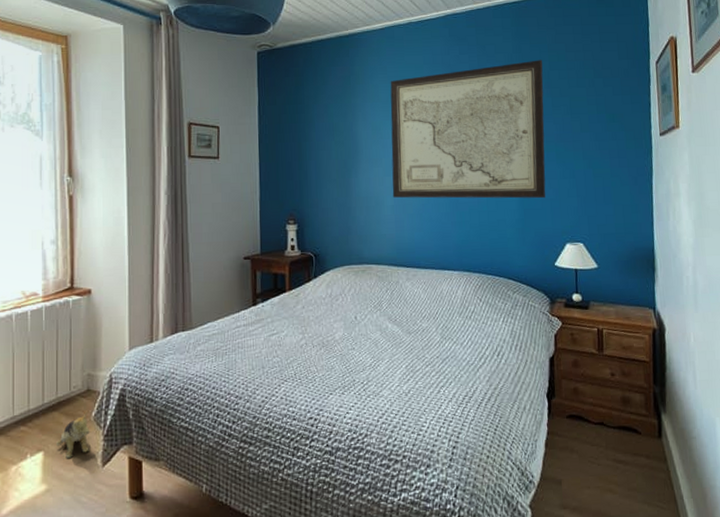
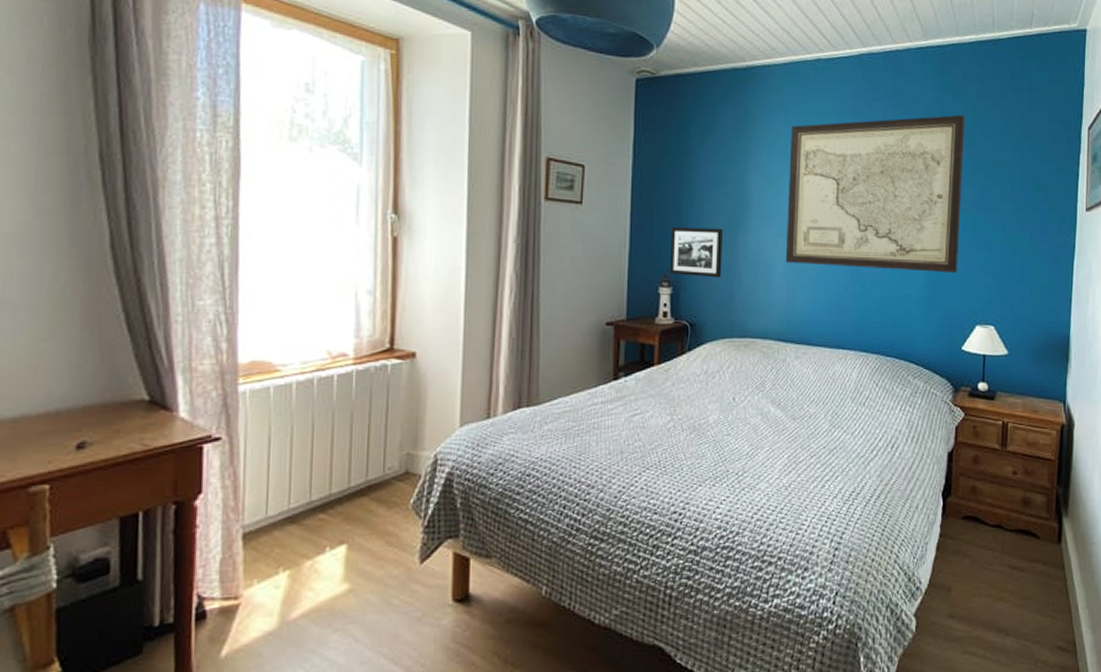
plush toy: present [56,412,90,458] -> none [364,498,407,552]
picture frame: none [293,172,339,215] -> present [670,227,723,278]

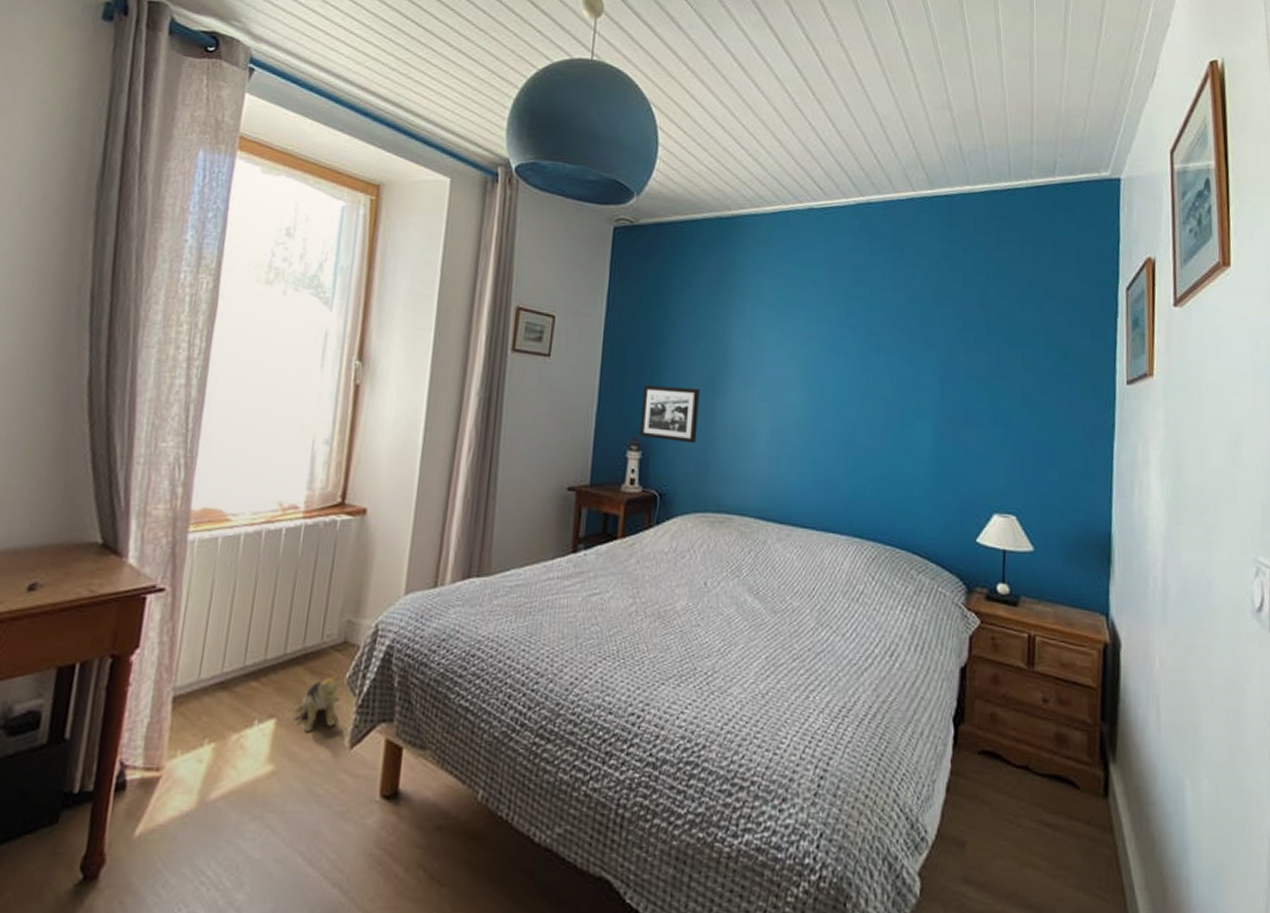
plush toy: none [364,498,407,552] -> present [294,671,341,731]
wall art: present [785,115,965,274] -> none [768,270,977,451]

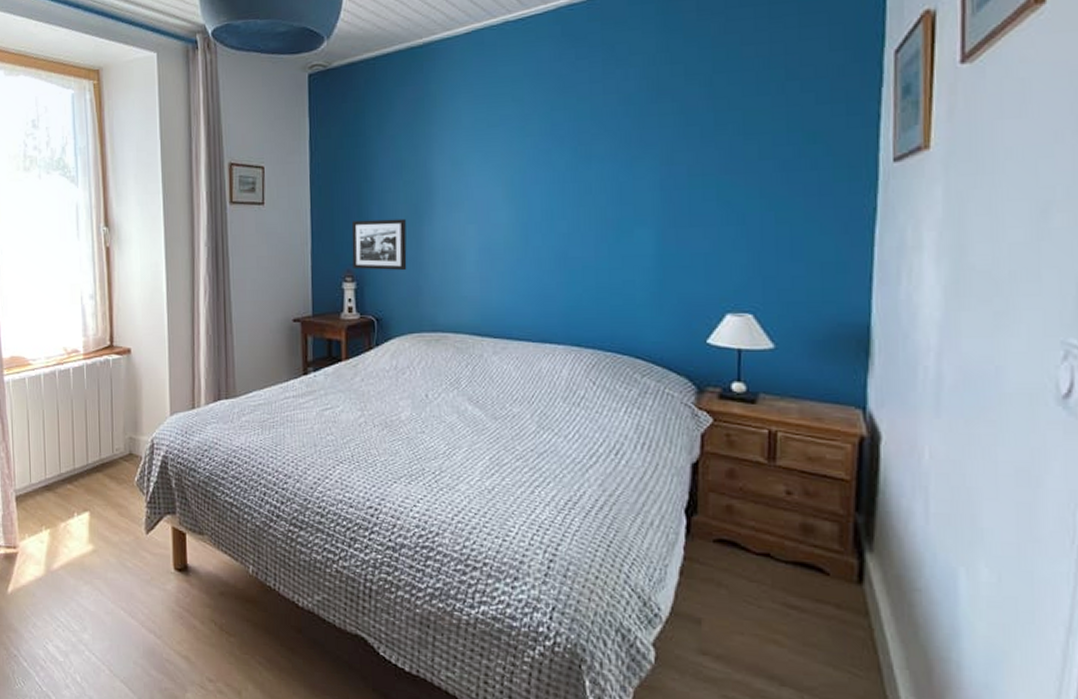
plush toy: present [294,671,341,731] -> none [101,476,134,521]

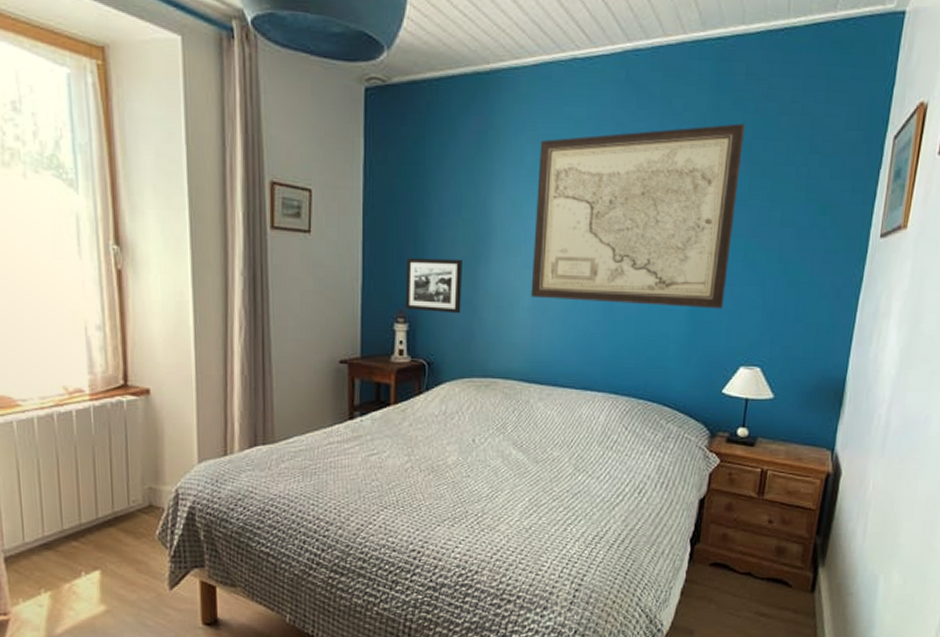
wall art: none [476,59,702,253] -> present [530,123,745,310]

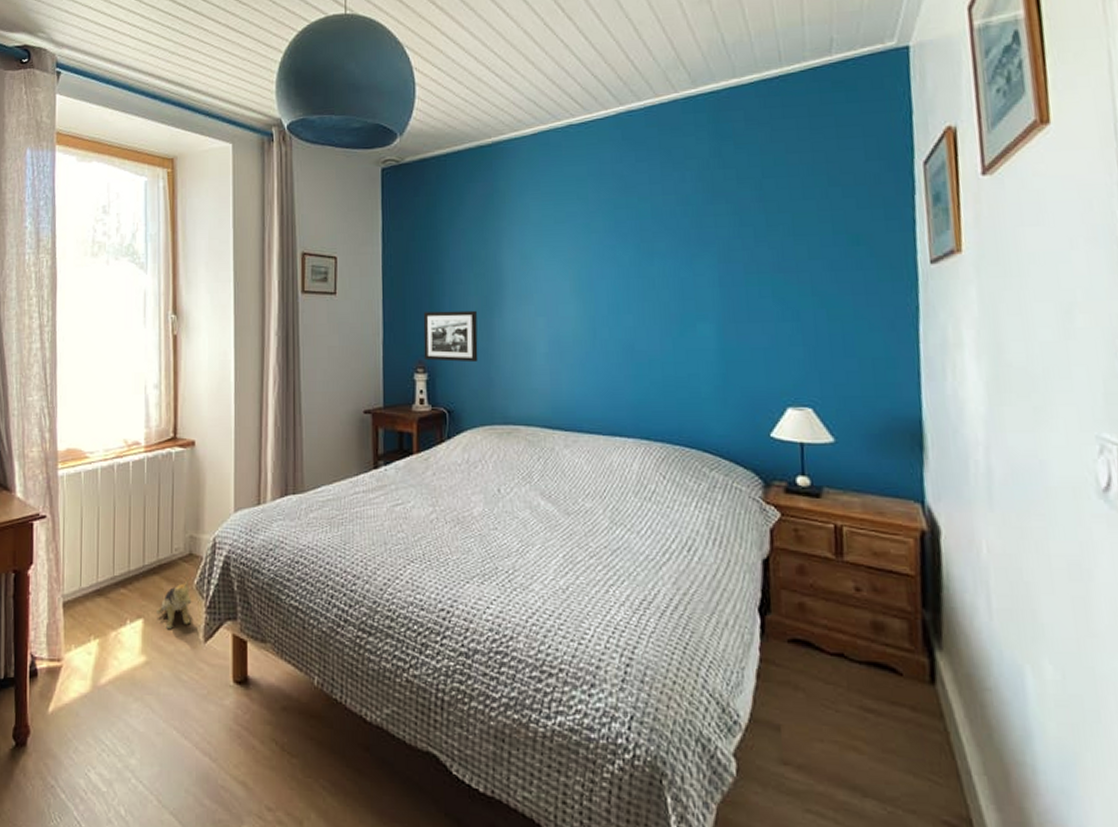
plush toy: none [115,530,155,578] -> present [157,579,192,629]
wall art: present [530,123,745,310] -> none [544,165,758,348]

